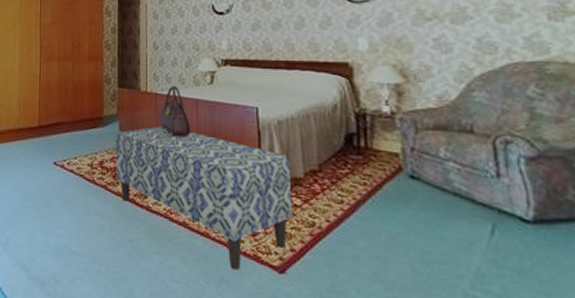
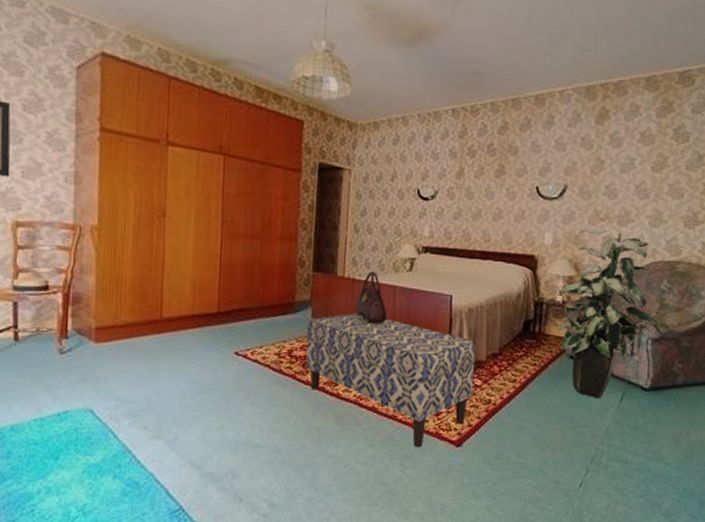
indoor plant: none [384,29,532,230] -> present [556,228,658,399]

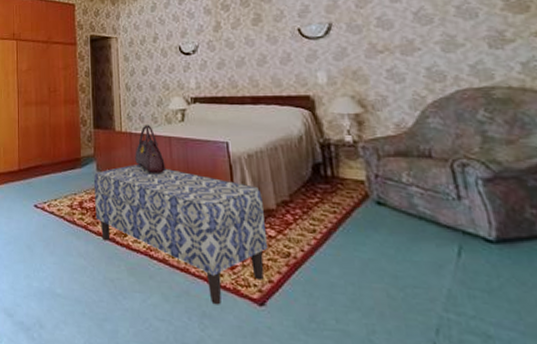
indoor plant: present [556,228,658,399] -> none [346,61,487,253]

